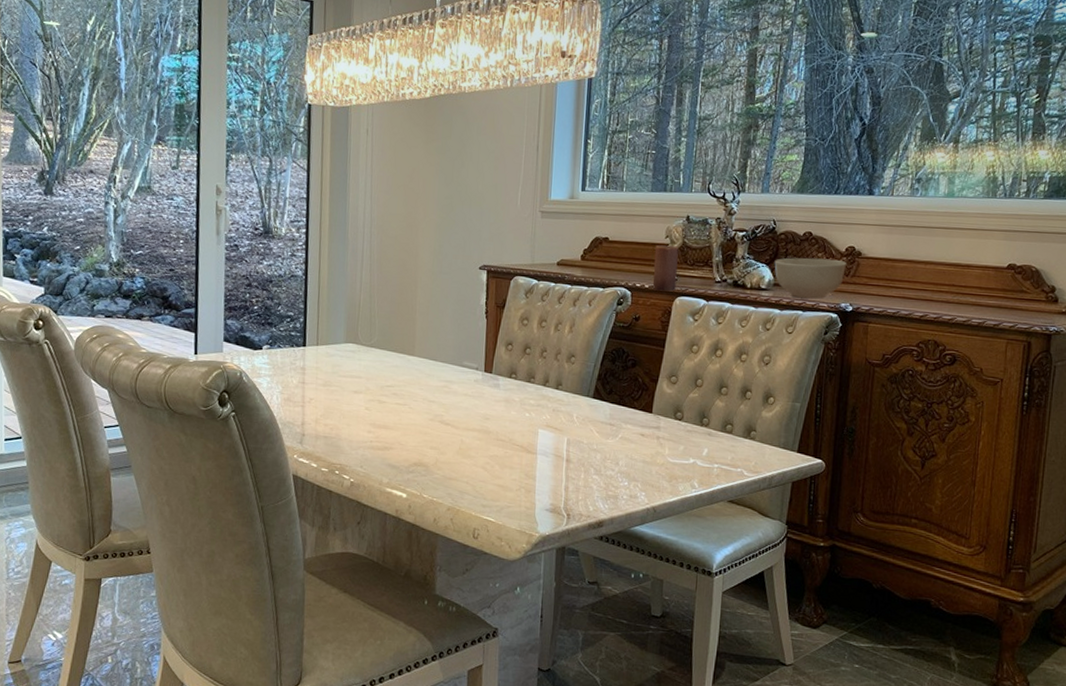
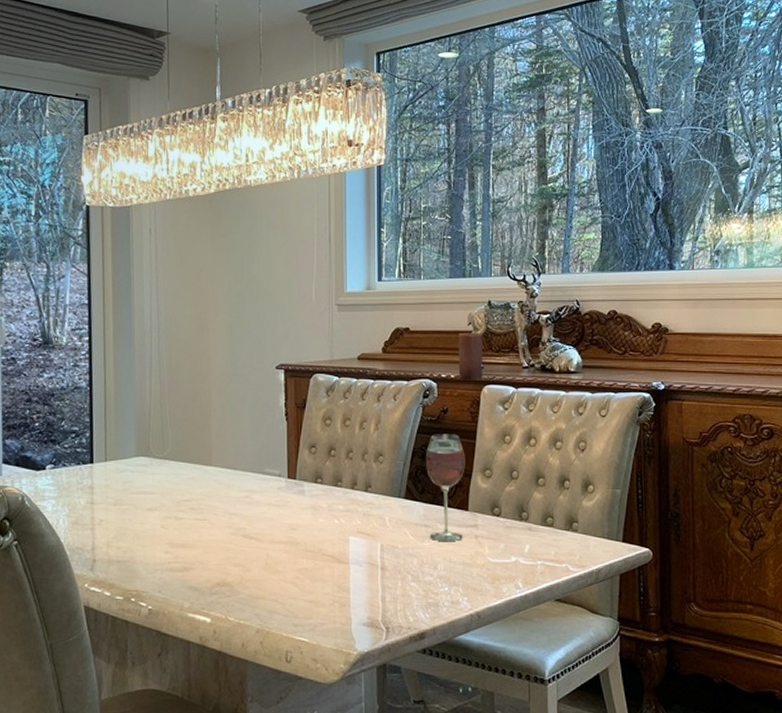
wineglass: none [613,339,653,441] -> present [426,434,465,542]
bowl: present [774,257,847,299] -> none [581,337,655,379]

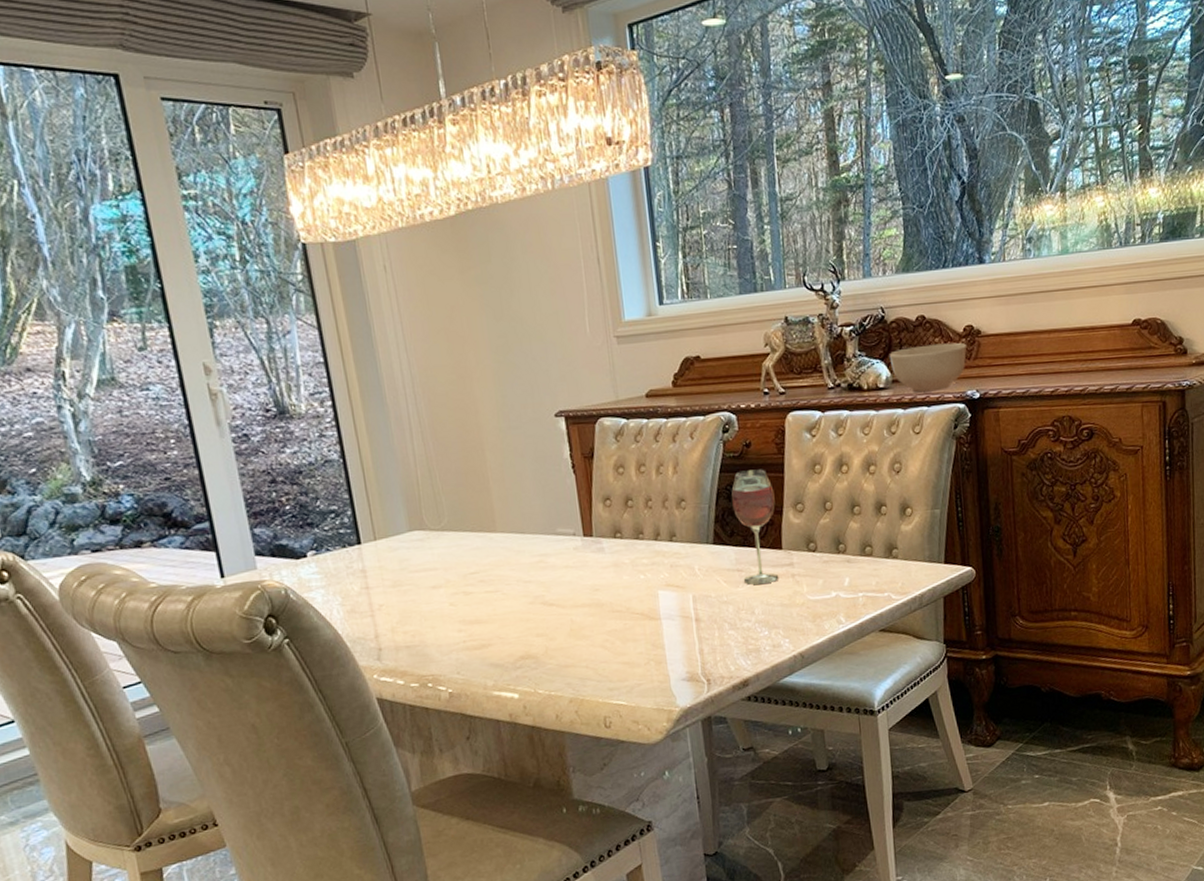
candle: present [458,332,483,380] -> none [754,354,786,410]
bowl: none [581,337,655,379] -> present [889,342,968,393]

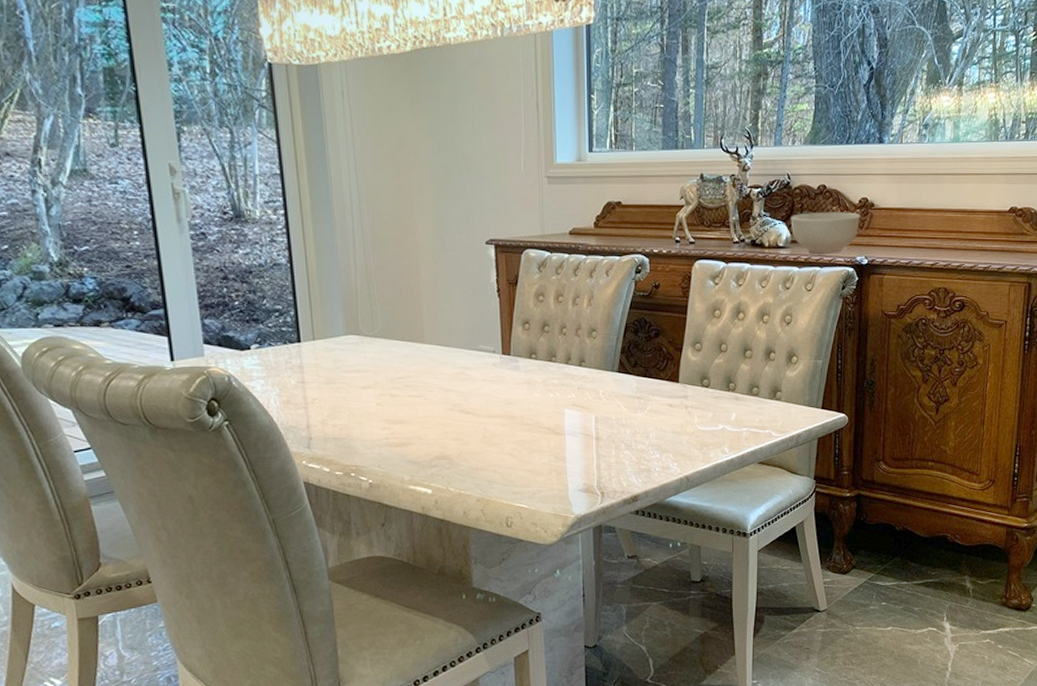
wineglass: present [731,469,779,585] -> none [638,309,676,413]

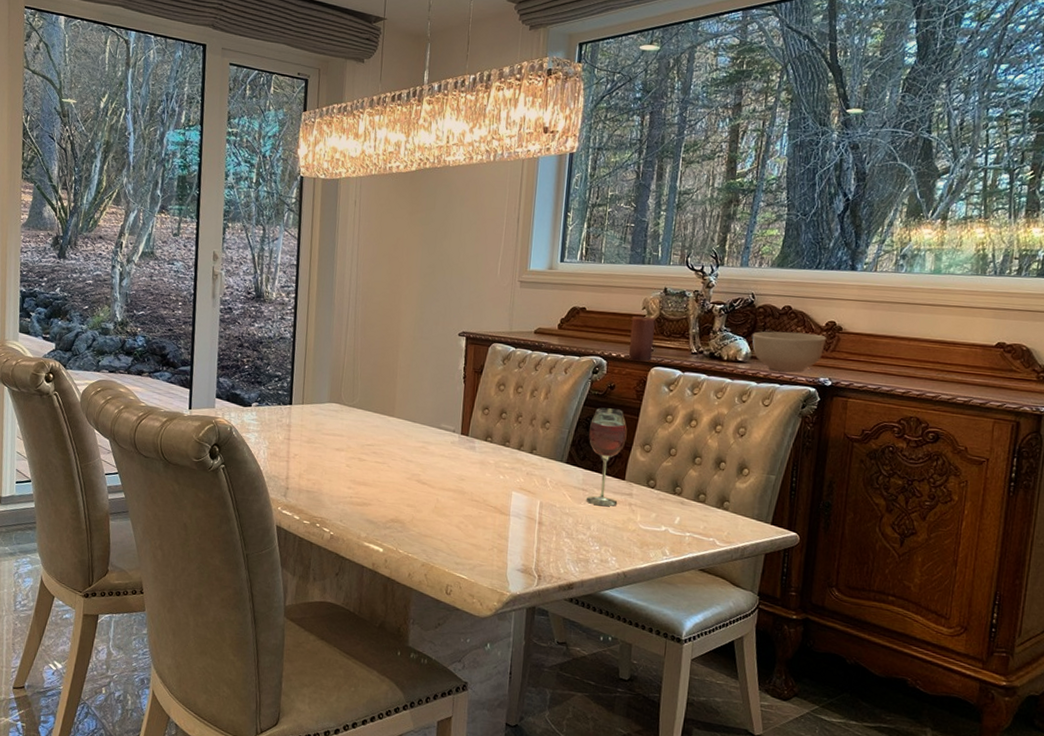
wineglass: none [638,309,676,413] -> present [585,407,627,506]
candle: none [670,207,694,256] -> present [628,316,655,362]

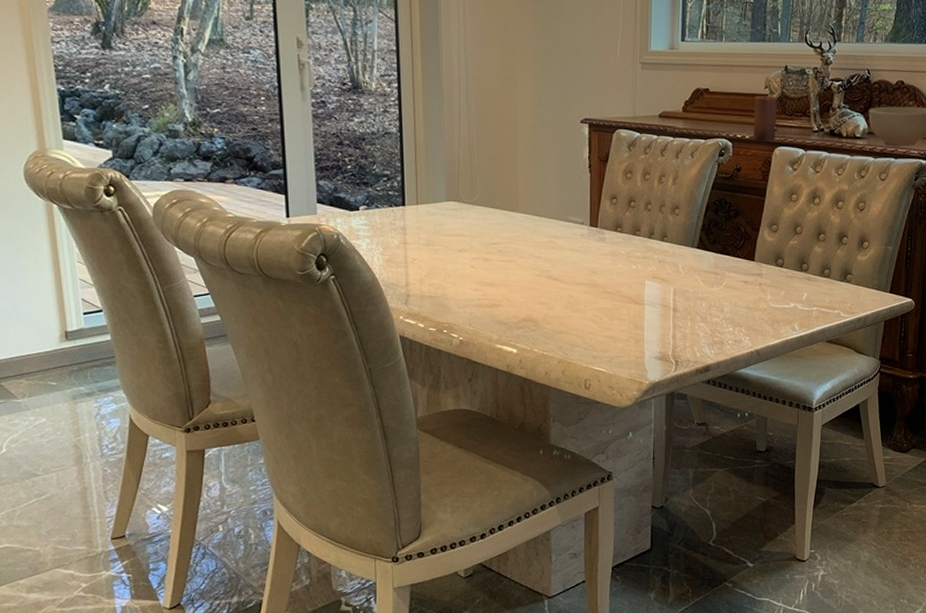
wineglass: present [585,407,627,506] -> none [718,190,755,288]

